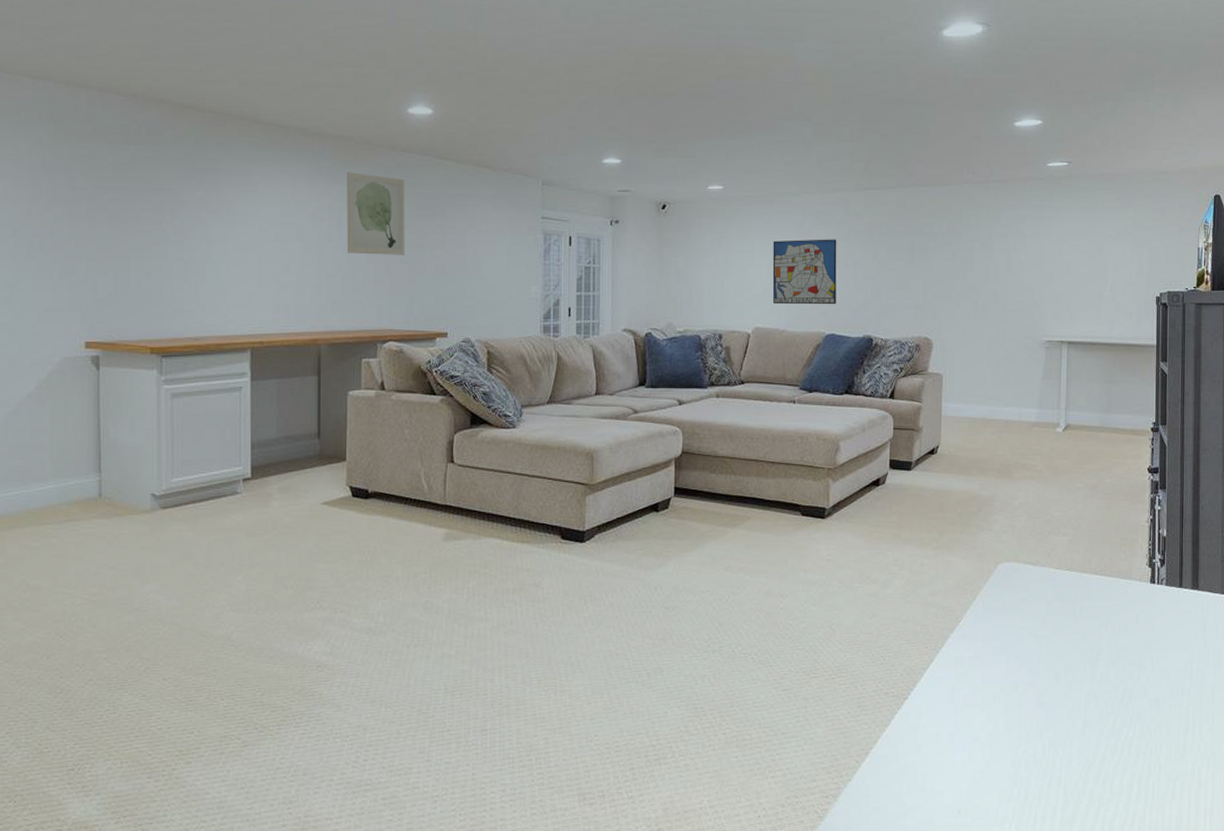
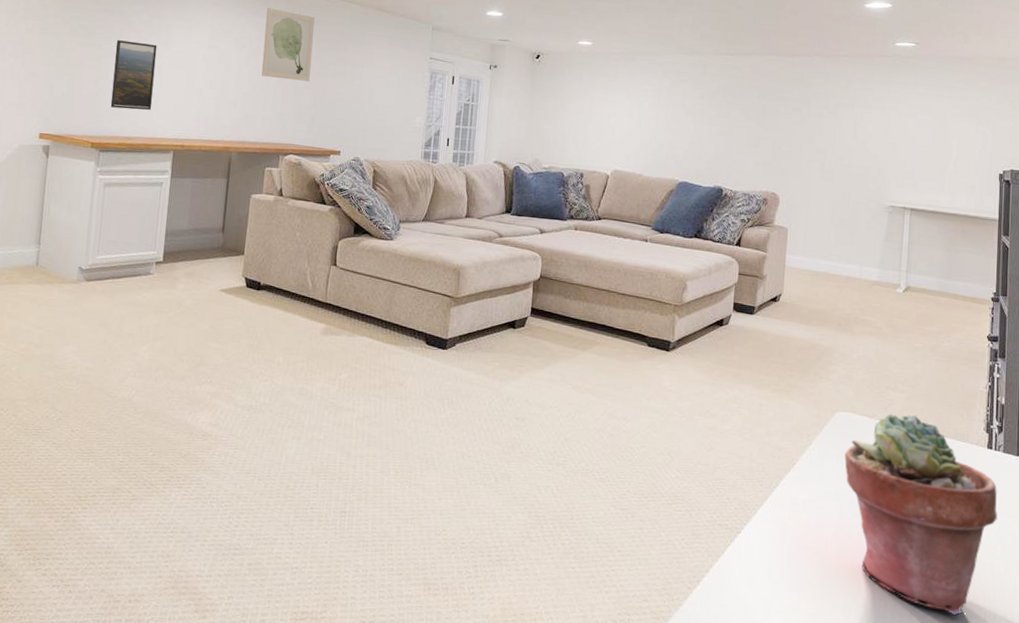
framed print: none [168,223,220,305] -> present [110,40,157,110]
wall art: present [772,239,837,305] -> none [632,94,694,156]
potted succulent: none [1009,557,1161,754] -> present [844,413,997,616]

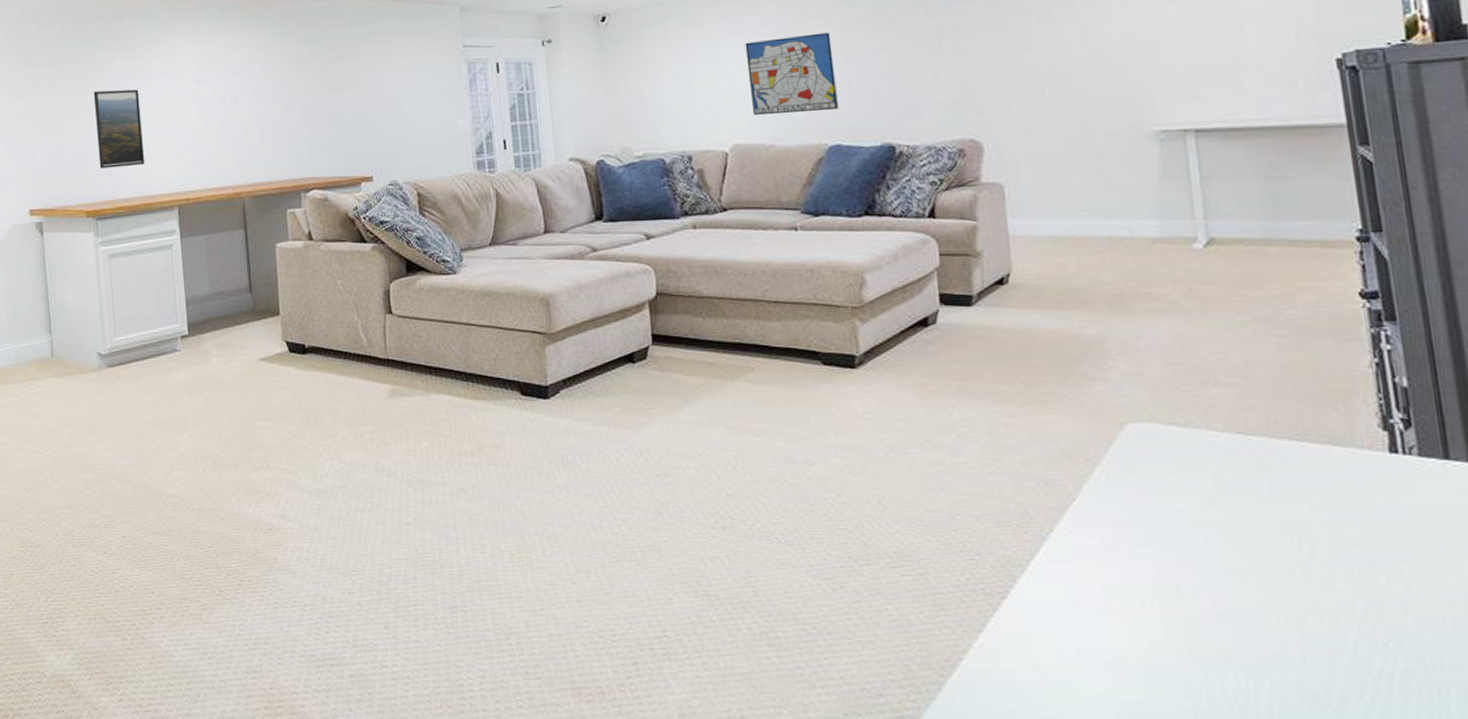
wall art: present [261,8,315,82] -> none [256,22,321,104]
wall art: none [632,94,694,156] -> present [745,32,839,116]
potted succulent: present [844,413,997,616] -> none [1150,416,1426,695]

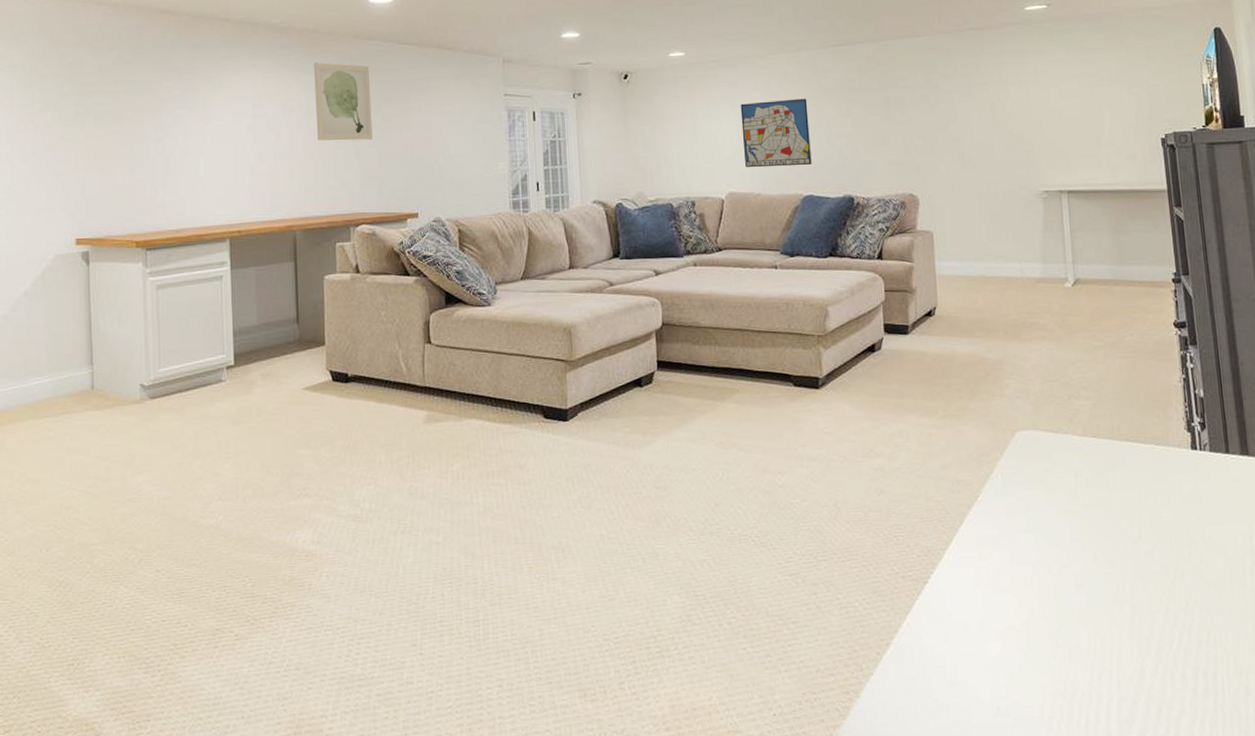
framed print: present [93,89,145,169] -> none [149,121,199,199]
wall art: none [256,22,321,104] -> present [314,62,373,141]

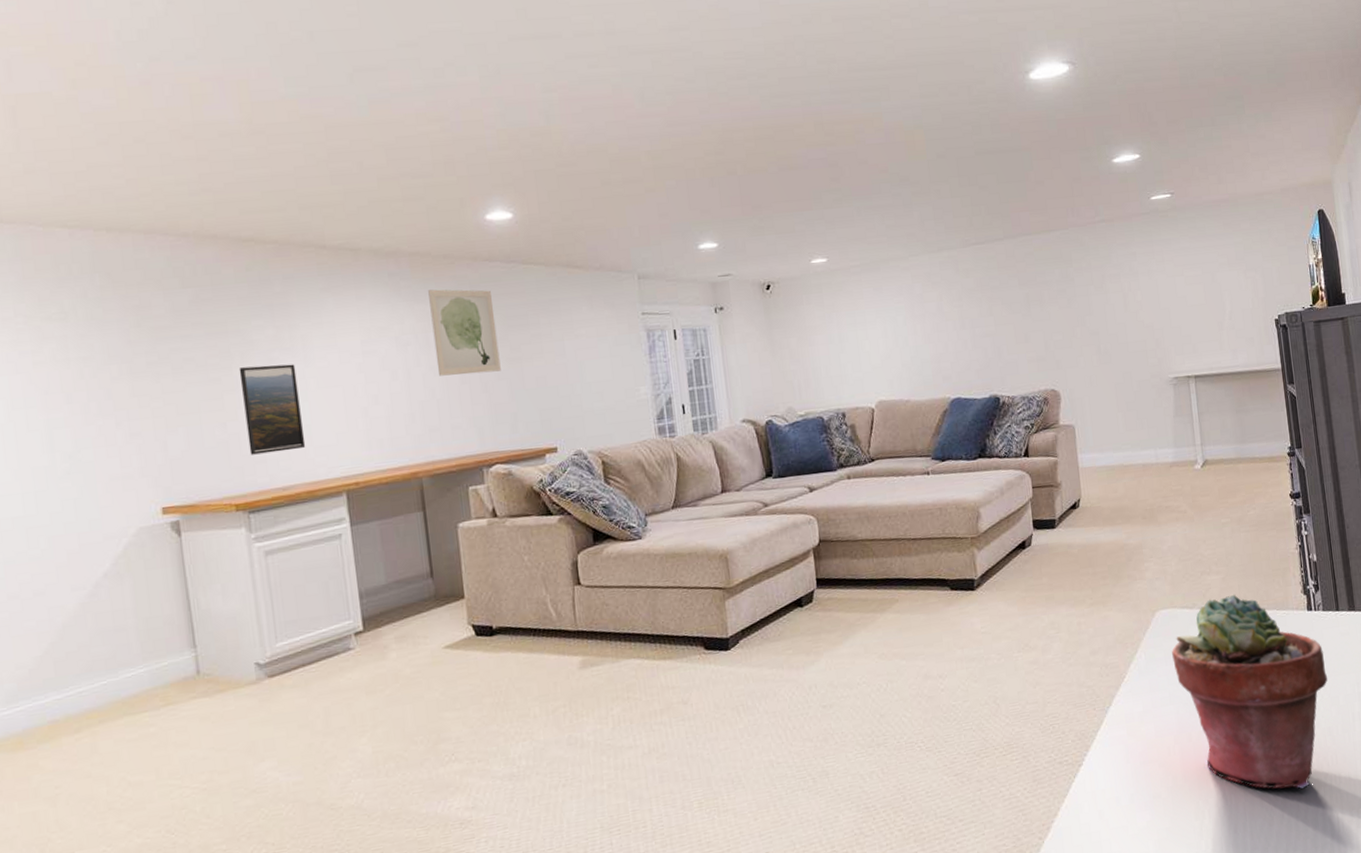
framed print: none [149,121,199,199] -> present [238,364,306,455]
wall art: present [740,98,812,168] -> none [885,299,958,375]
potted succulent: none [1032,422,1214,644] -> present [1172,594,1328,790]

